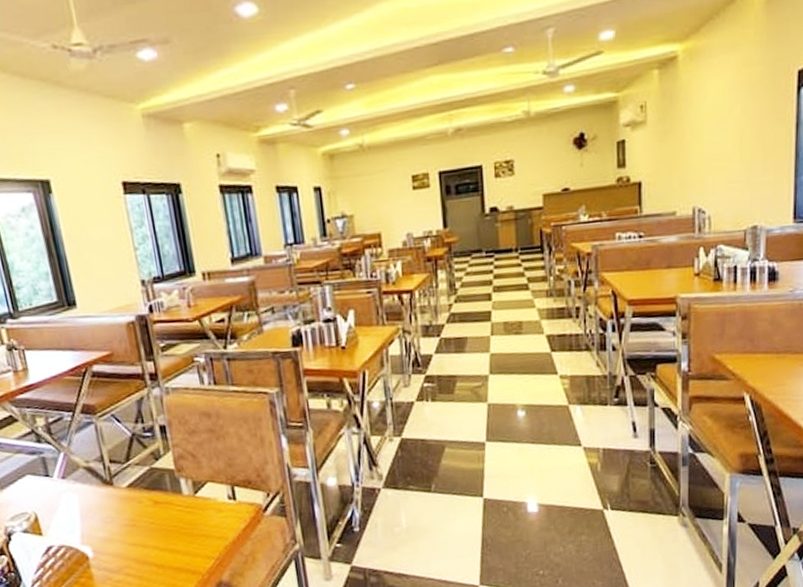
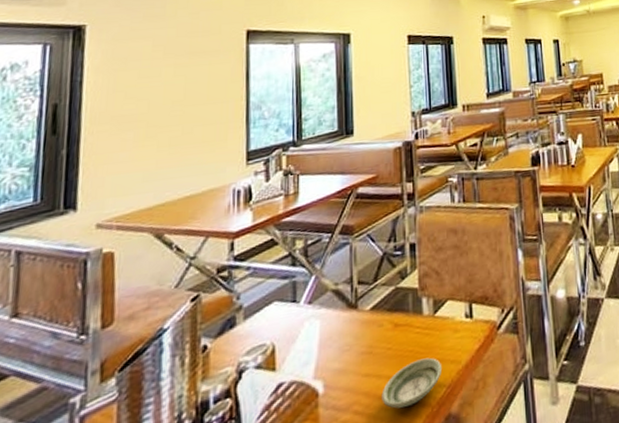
saucer: none [150,533,209,574] -> present [381,357,443,409]

